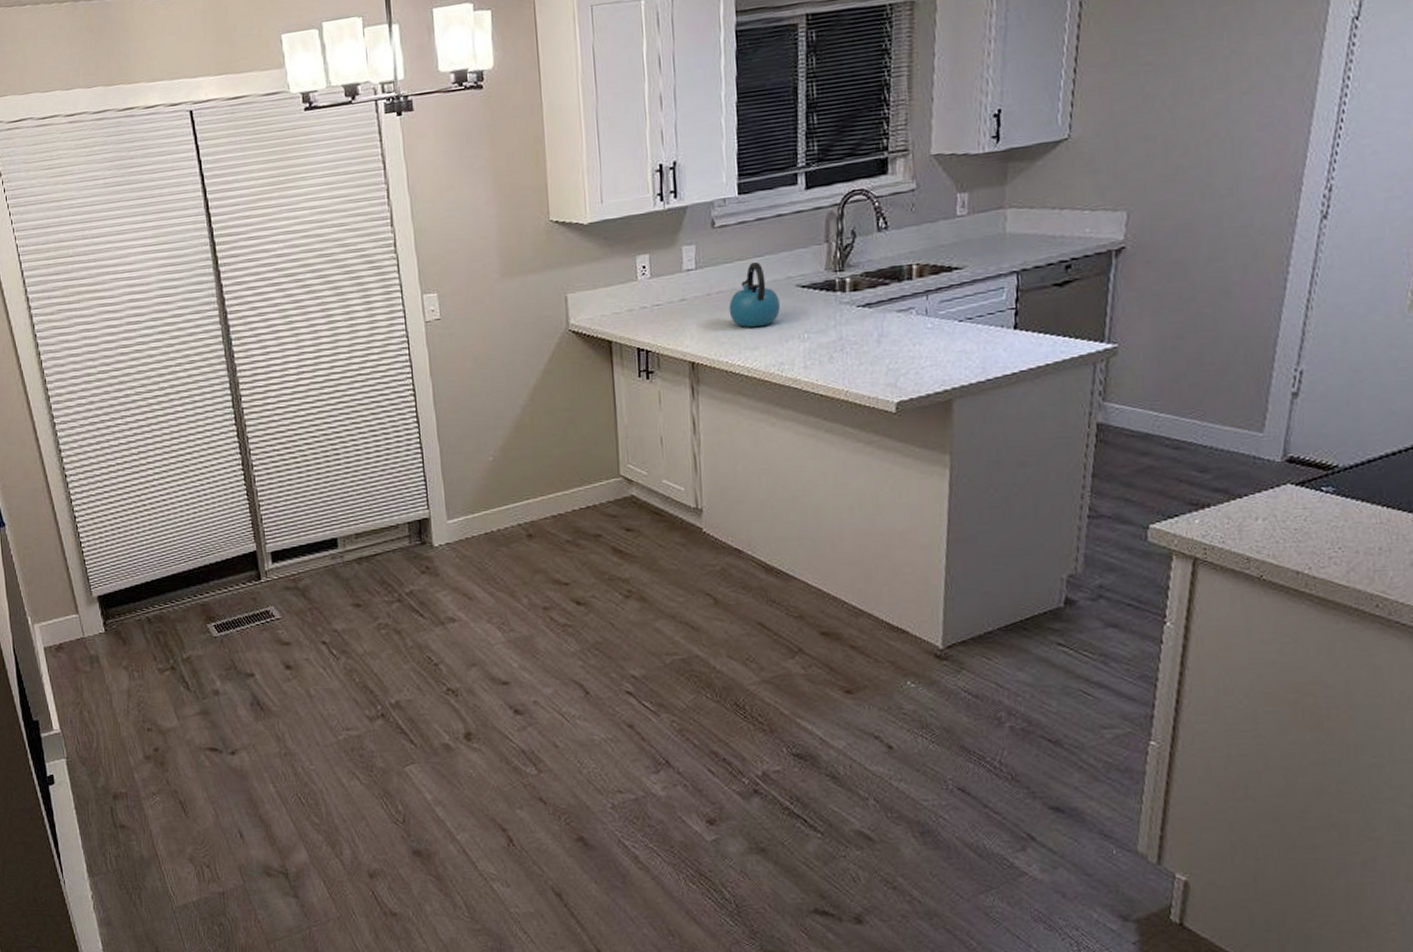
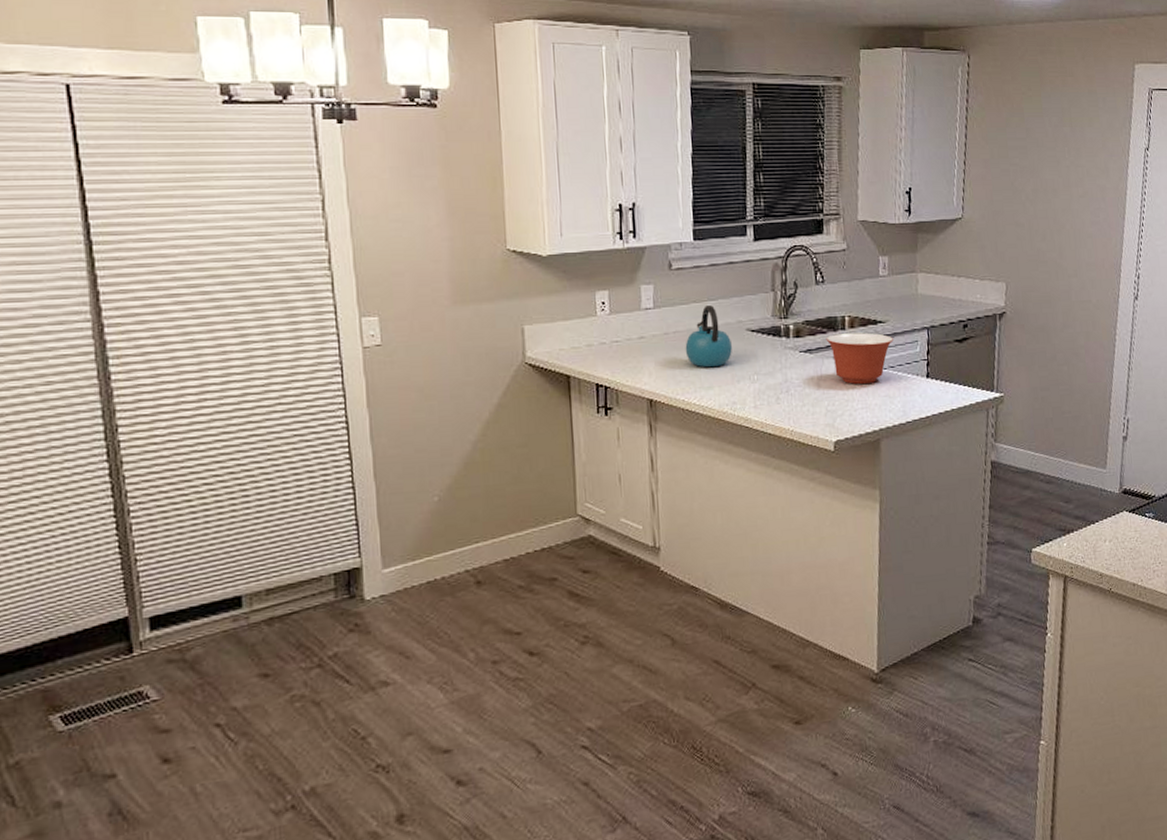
mixing bowl: none [888,281,972,340] -> present [826,333,893,384]

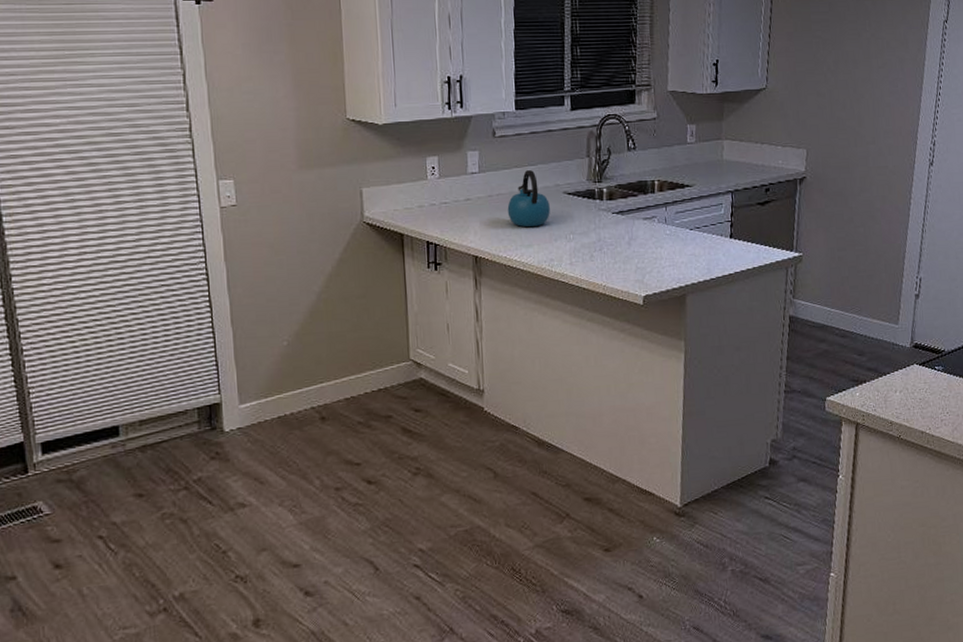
mixing bowl: present [826,333,893,384] -> none [636,196,699,244]

